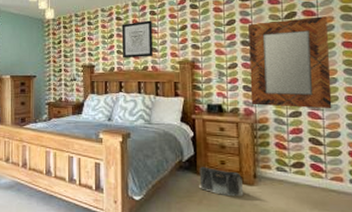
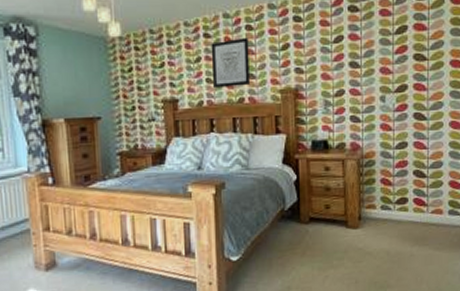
saddlebag: present [198,166,244,196] -> none [302,213,348,243]
home mirror: present [249,16,332,109] -> none [358,31,438,139]

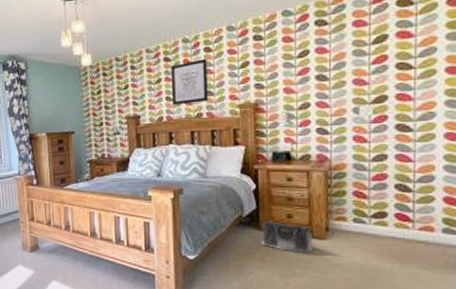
saddlebag: none [302,213,348,243] -> present [261,221,314,251]

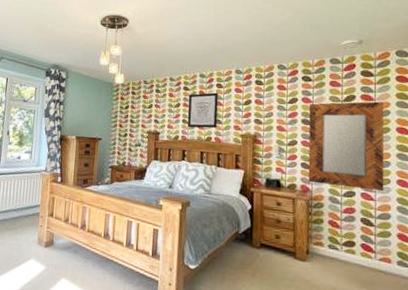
saddlebag: present [261,221,314,251] -> none [253,239,296,271]
home mirror: none [325,37,428,150] -> present [308,101,384,192]

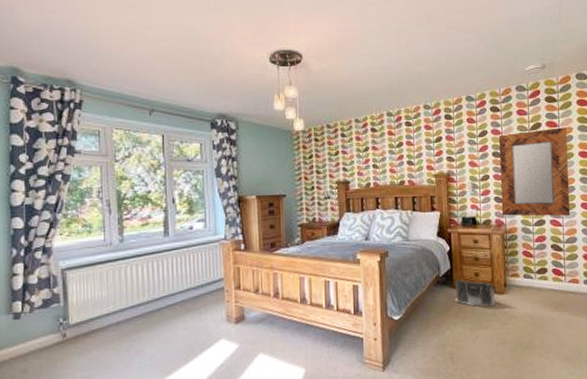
wall art: present [187,92,218,129] -> none [377,132,409,173]
saddlebag: none [253,239,296,271] -> present [455,279,496,307]

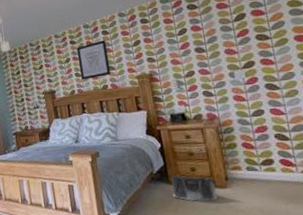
wall art: none [377,132,409,173] -> present [76,40,111,80]
home mirror: present [499,127,570,217] -> none [200,13,293,110]

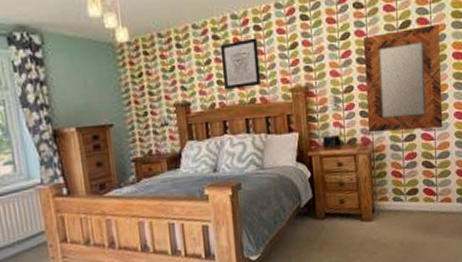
saddlebag: present [171,175,218,202] -> none [318,209,363,238]
home mirror: none [200,13,293,110] -> present [364,24,443,133]

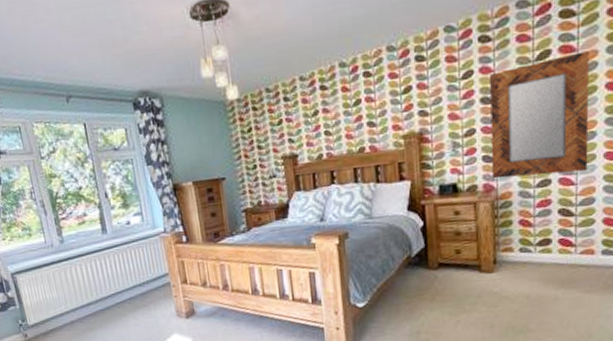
wall art: present [220,38,260,91] -> none [327,84,370,141]

